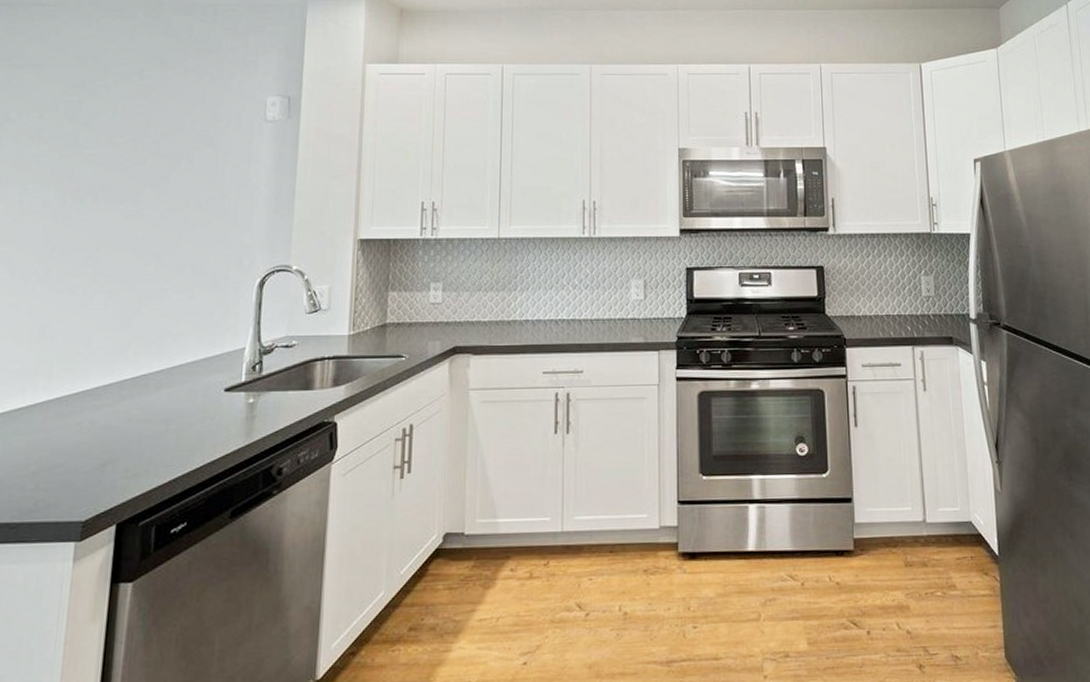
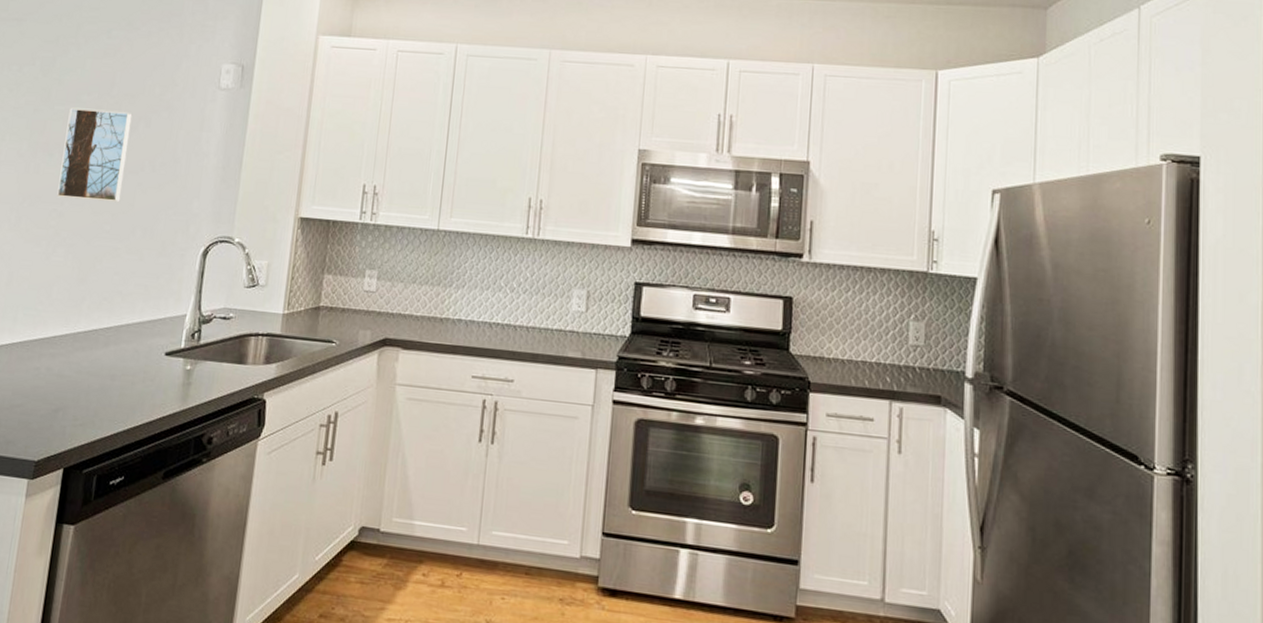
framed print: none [91,150,173,244] -> present [57,107,133,203]

